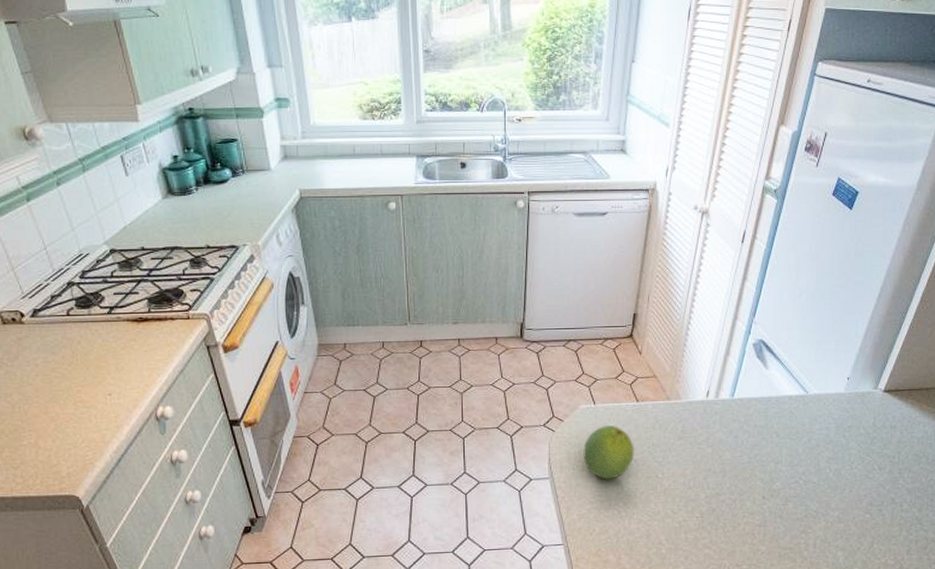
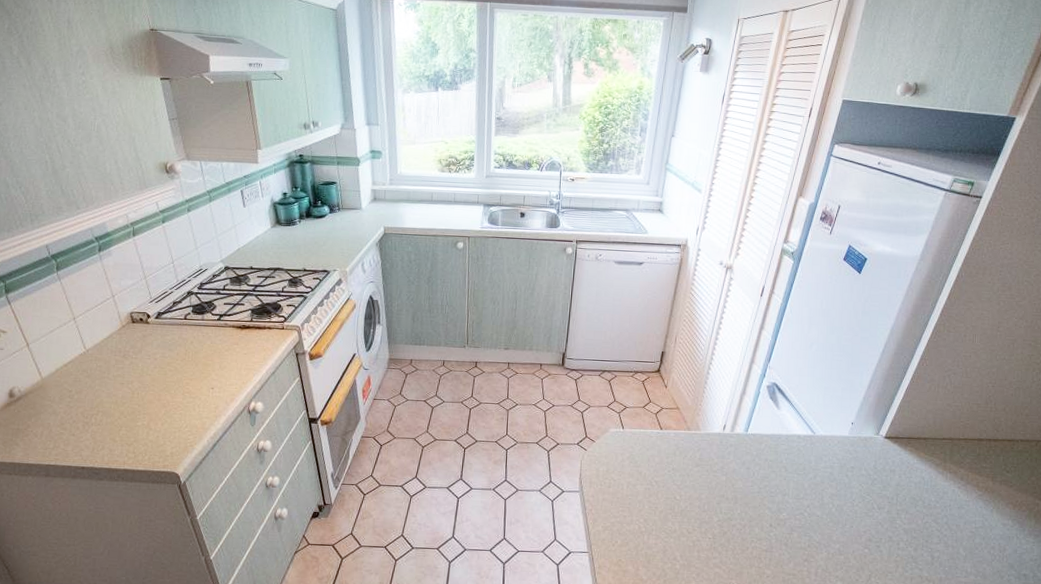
fruit: present [583,425,634,479] -> none [610,449,656,497]

